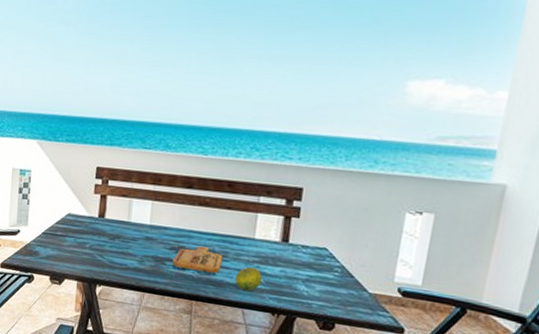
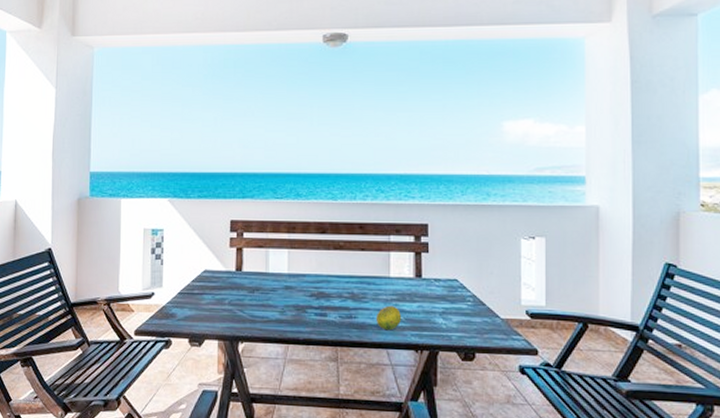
cutting board: present [172,245,223,273] -> none [314,290,363,316]

